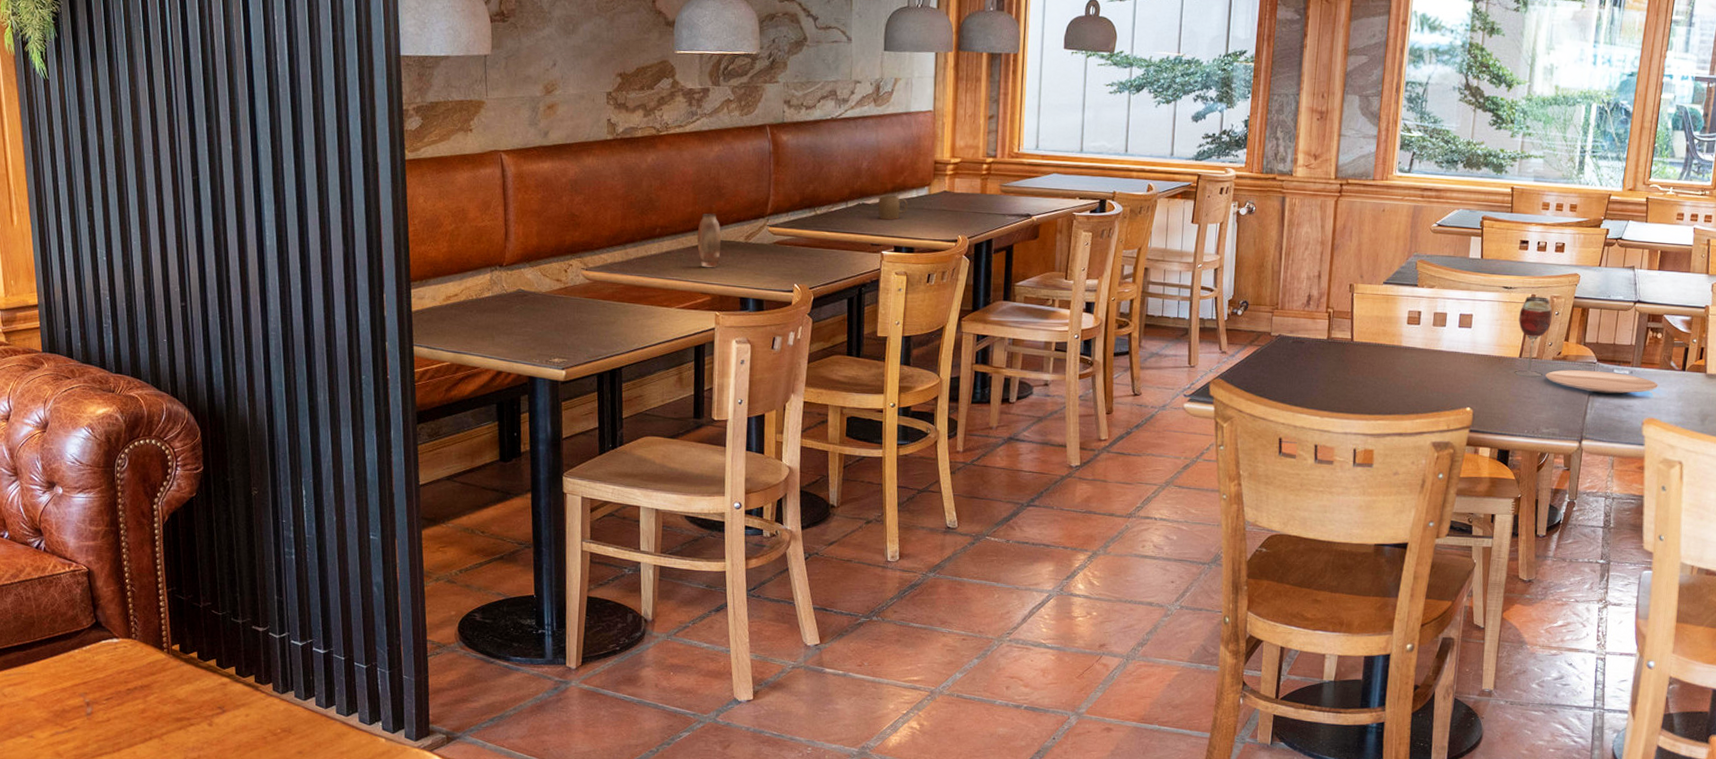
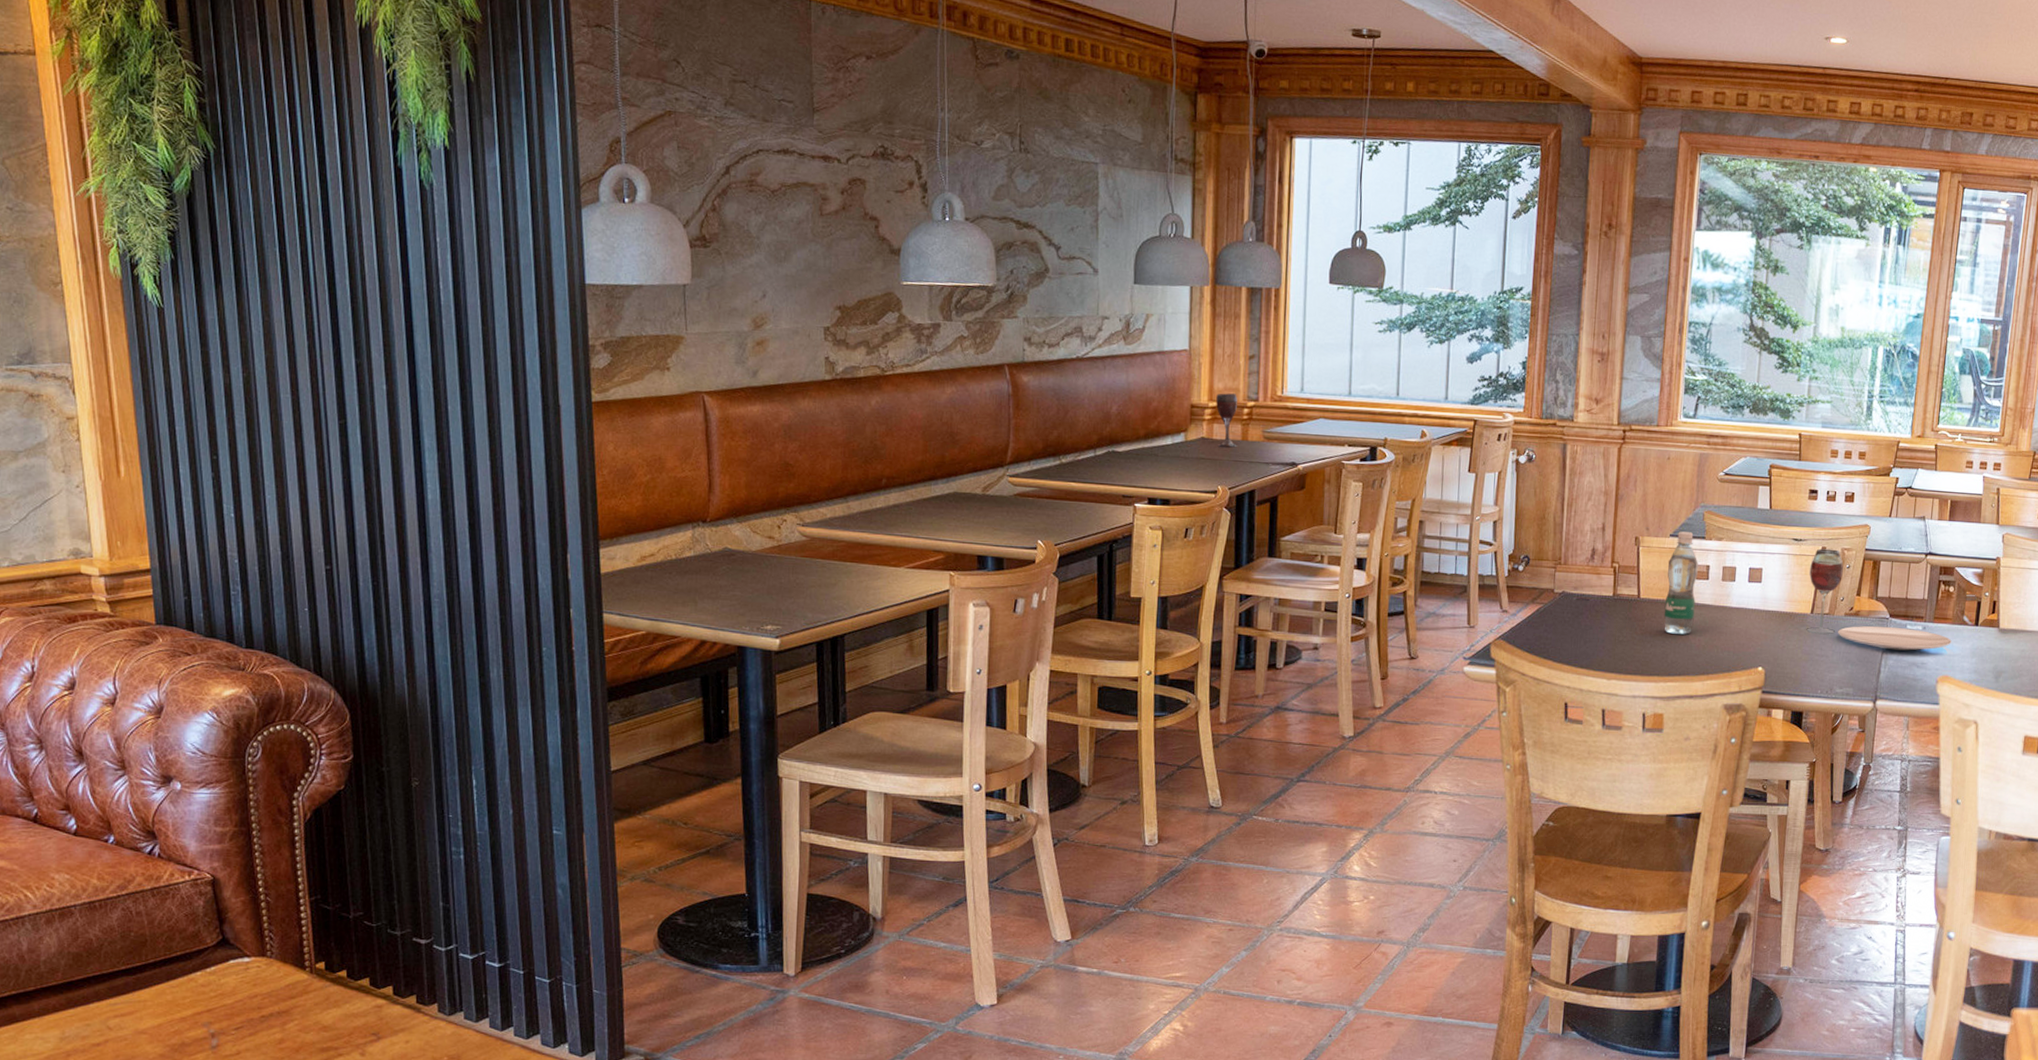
vase: present [697,213,722,268] -> none [928,461,956,523]
mug: present [878,194,908,220] -> none [1129,441,1162,470]
cup: none [957,150,978,201] -> present [1216,393,1238,449]
bottle: none [1375,279,1410,376] -> present [1663,531,1698,634]

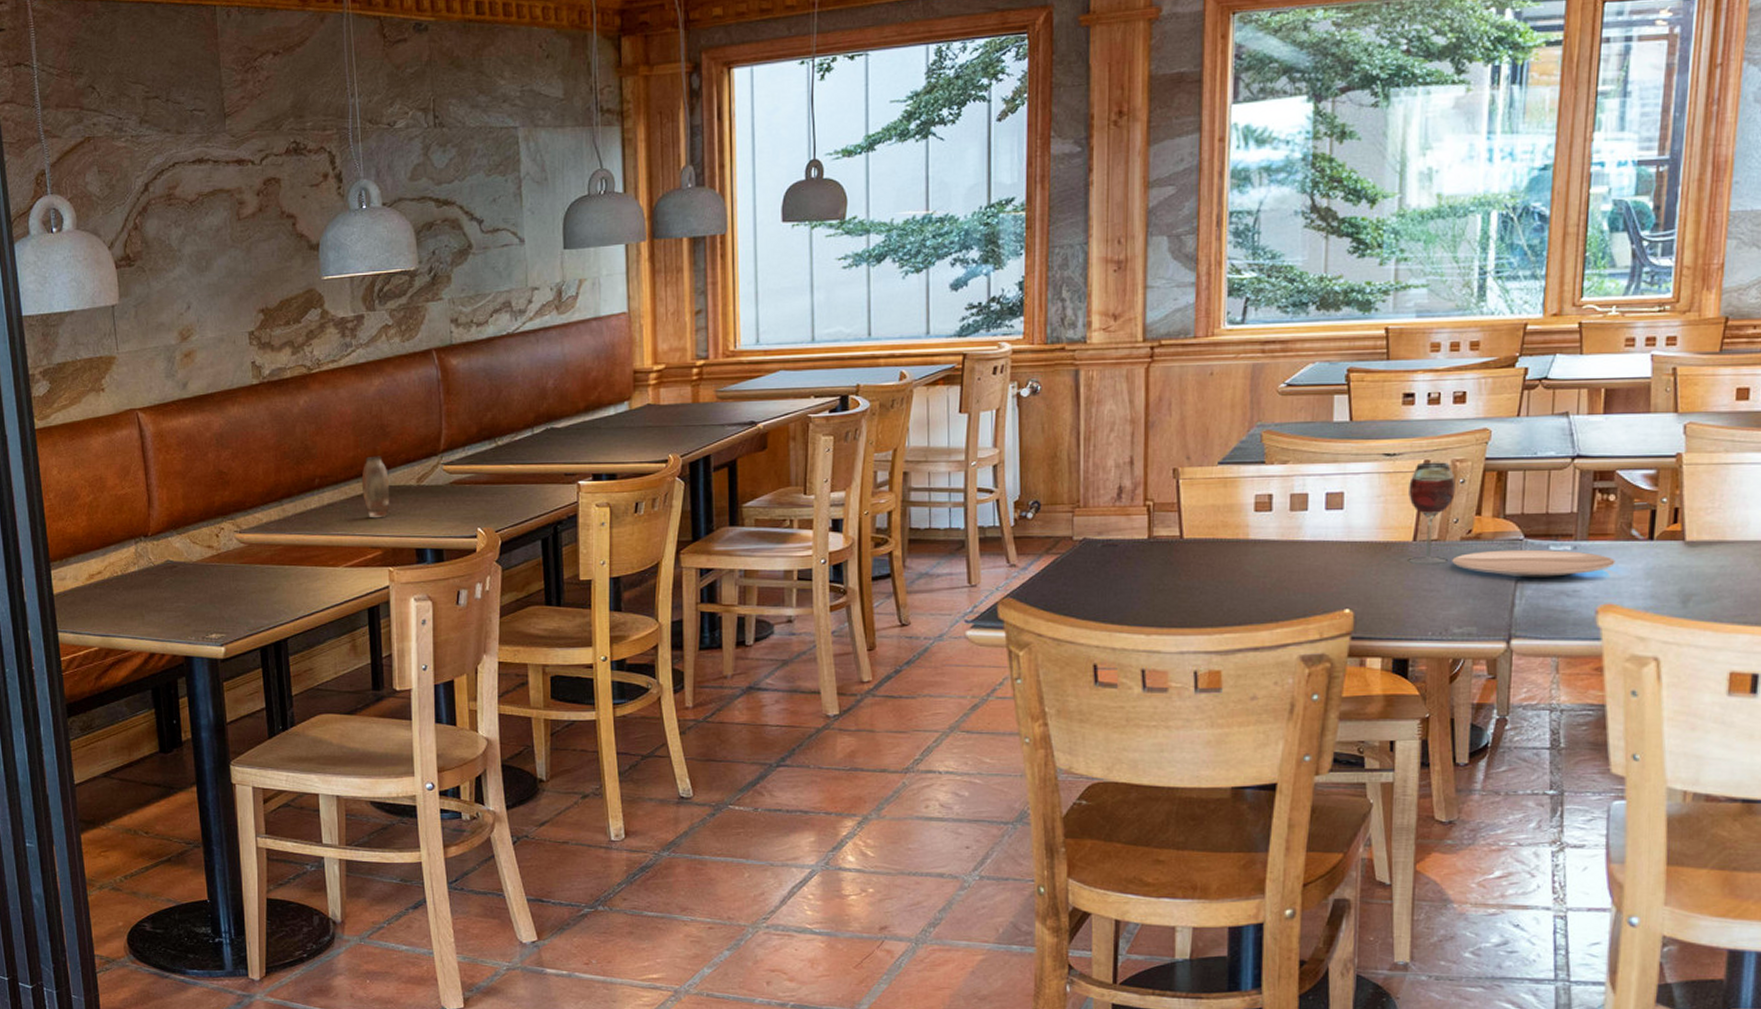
vase: none [928,461,956,523] -> present [361,456,390,519]
cup: present [1216,393,1238,449] -> none [661,354,689,414]
bottle: present [1663,531,1698,634] -> none [1215,457,1257,577]

